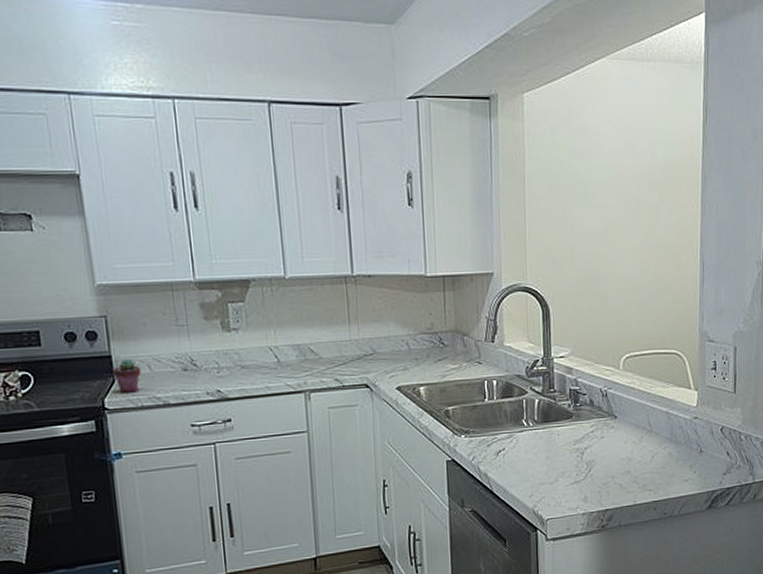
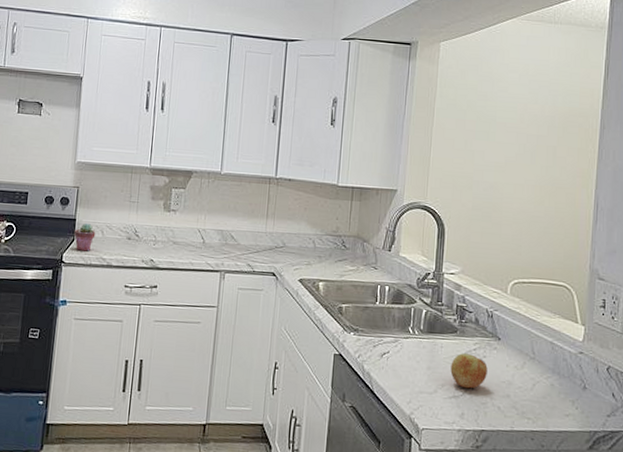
apple: none [569,437,607,472] -> present [450,353,488,389]

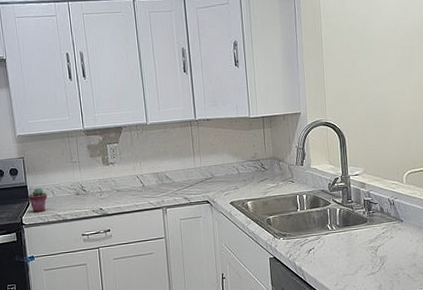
apple: present [450,353,488,389] -> none [365,237,396,266]

